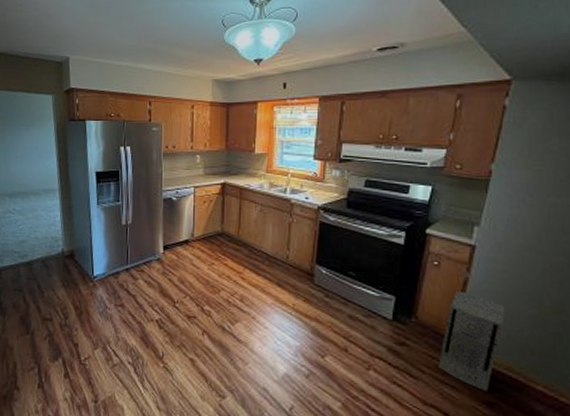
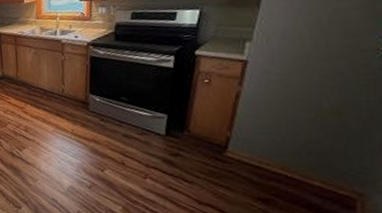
air purifier: present [438,290,505,392] -> none [212,103,280,190]

